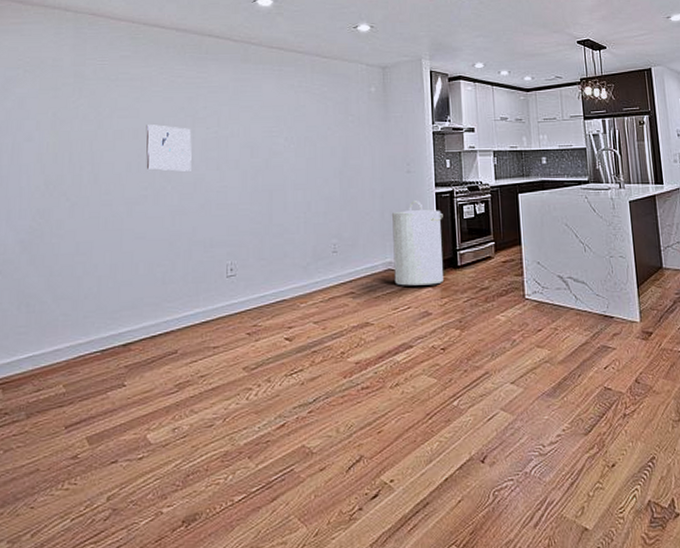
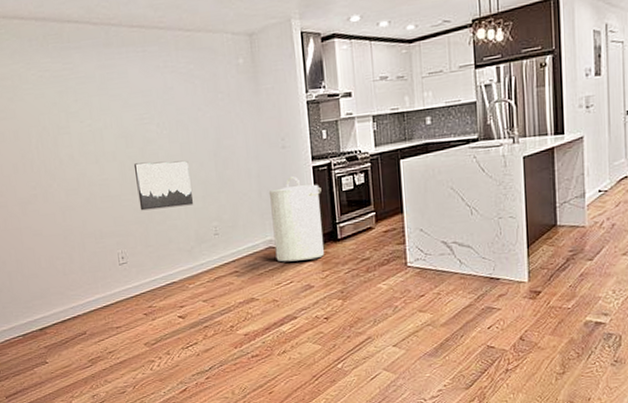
wall art: present [146,125,192,171] -> none [24,123,73,169]
wall art: none [256,173,315,222] -> present [133,161,194,211]

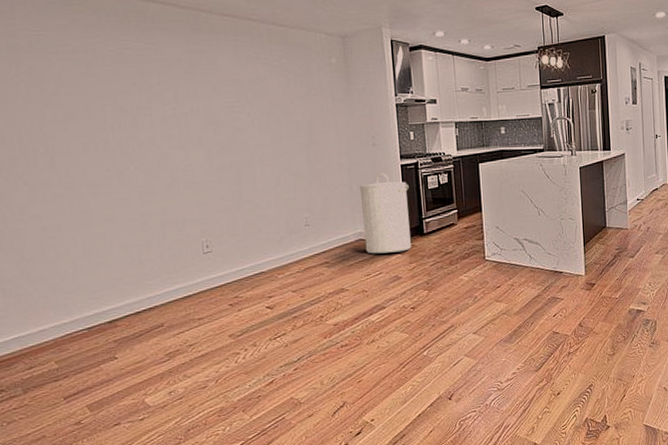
wall art: present [133,161,194,211] -> none [221,150,285,199]

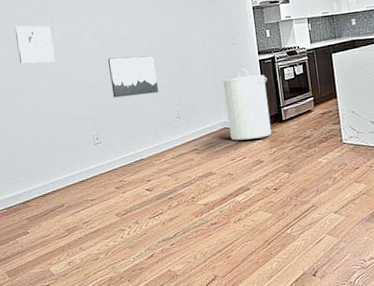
wall art: none [98,102,153,151] -> present [14,26,55,64]
wall art: none [221,150,285,199] -> present [107,56,159,98]

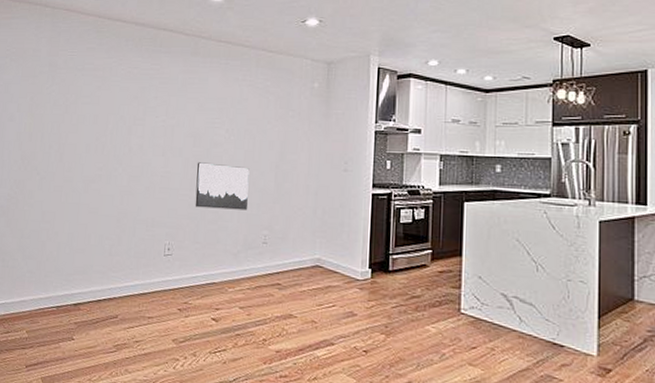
wall art: present [14,26,55,64] -> none [102,111,142,156]
laundry hamper: present [223,68,271,141] -> none [321,200,378,287]

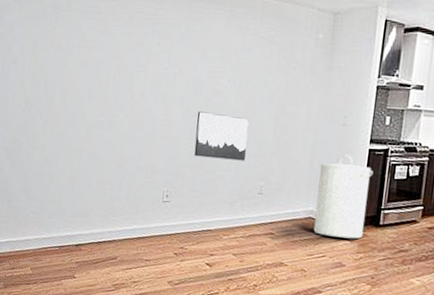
laundry hamper: none [321,200,378,287] -> present [313,154,373,239]

